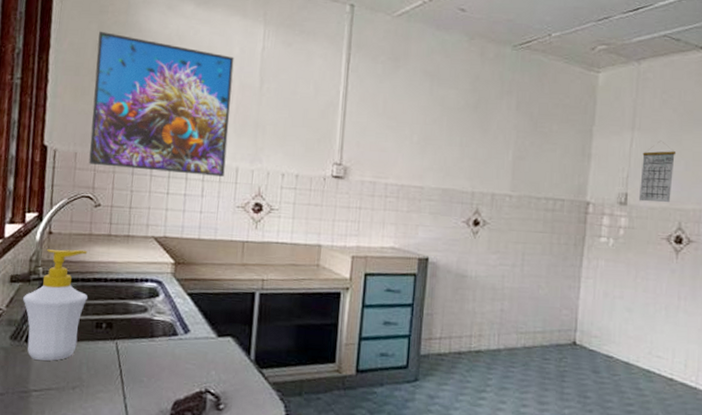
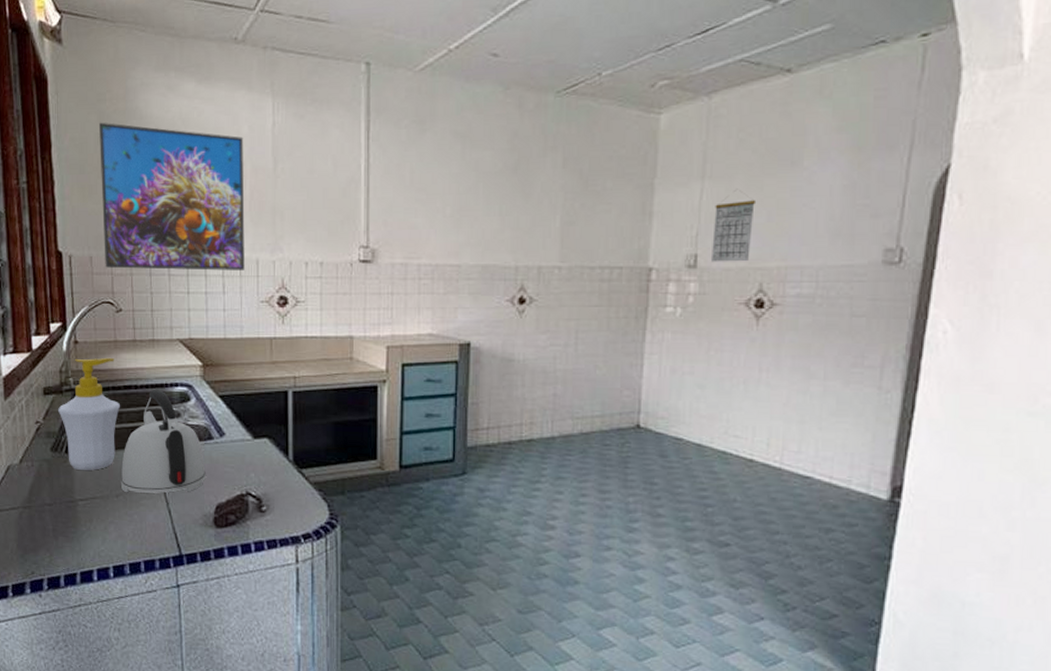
kettle: none [78,283,167,387] -> present [120,389,206,493]

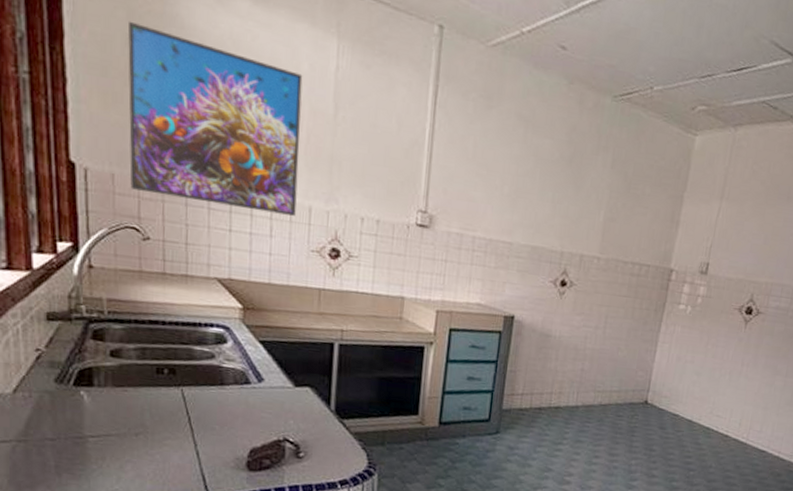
soap bottle: present [58,357,120,470] -> none [65,284,143,407]
kettle: present [120,389,206,493] -> none [141,327,240,435]
calendar: present [710,190,757,262] -> none [718,213,758,274]

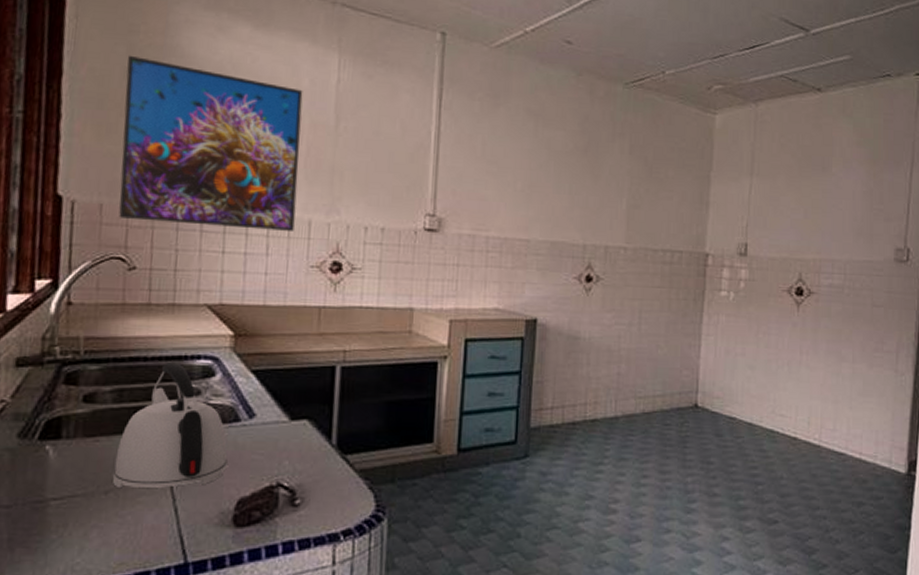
kettle: none [141,327,240,435] -> present [112,361,228,489]

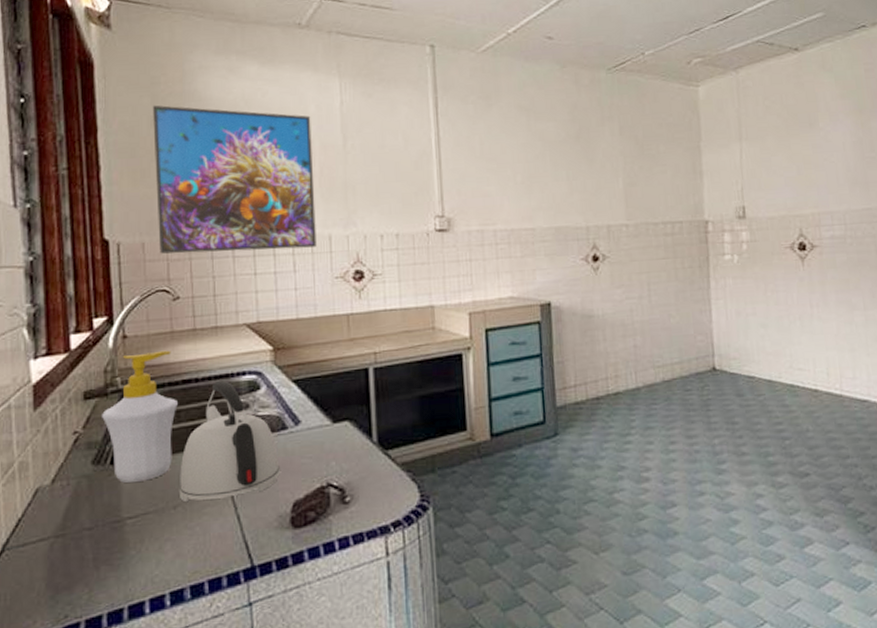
soap bottle: none [34,323,122,461] -> present [102,350,178,483]

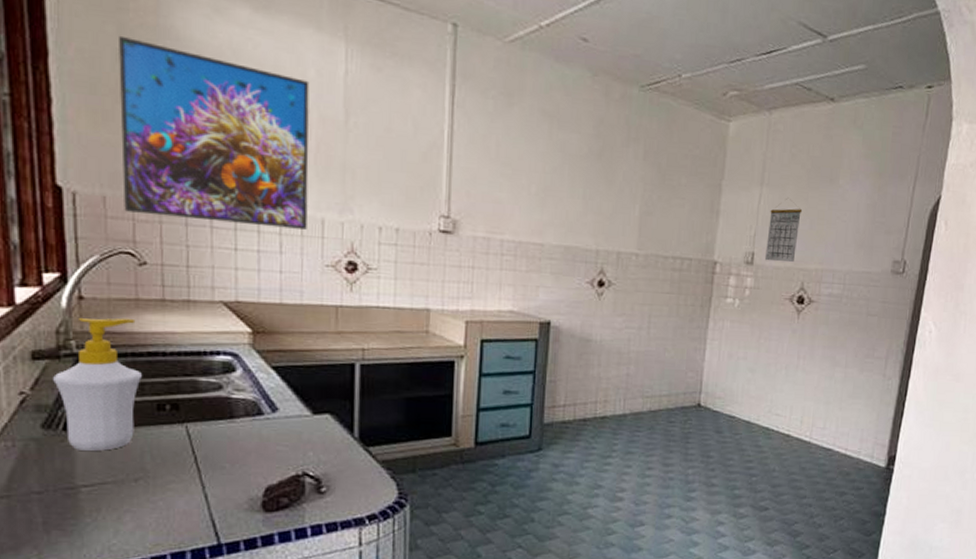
kettle: present [178,379,280,503] -> none [140,357,253,477]
calendar: none [753,149,788,213] -> present [764,199,803,262]

